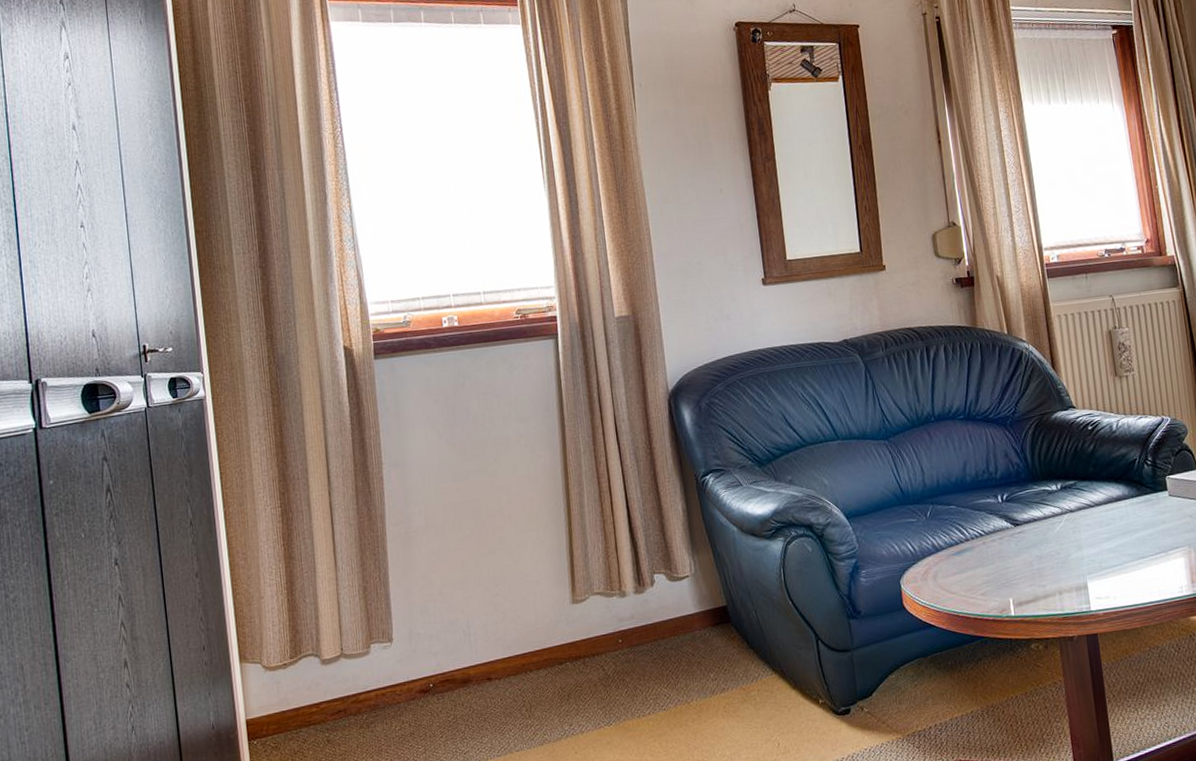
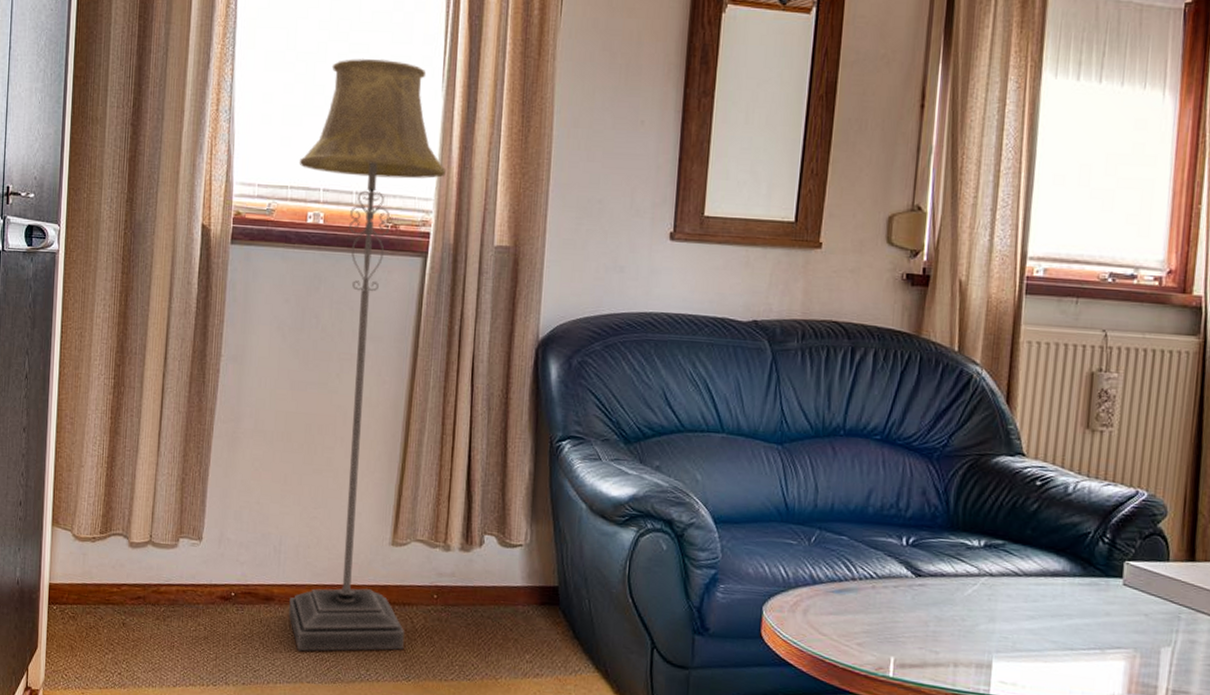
floor lamp: none [426,171,600,724] -> present [288,58,446,652]

